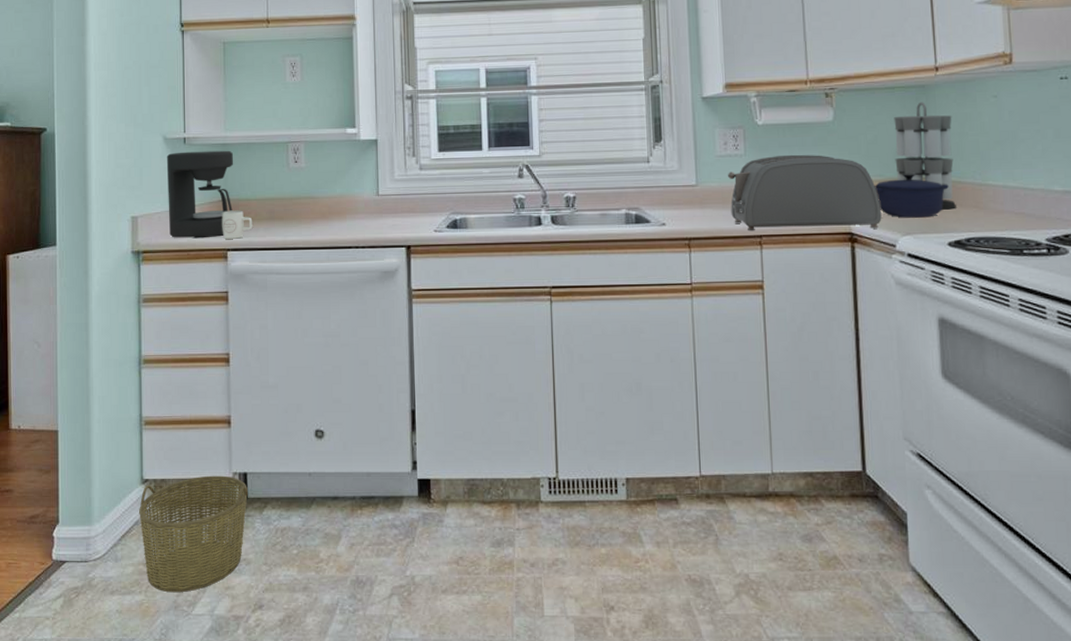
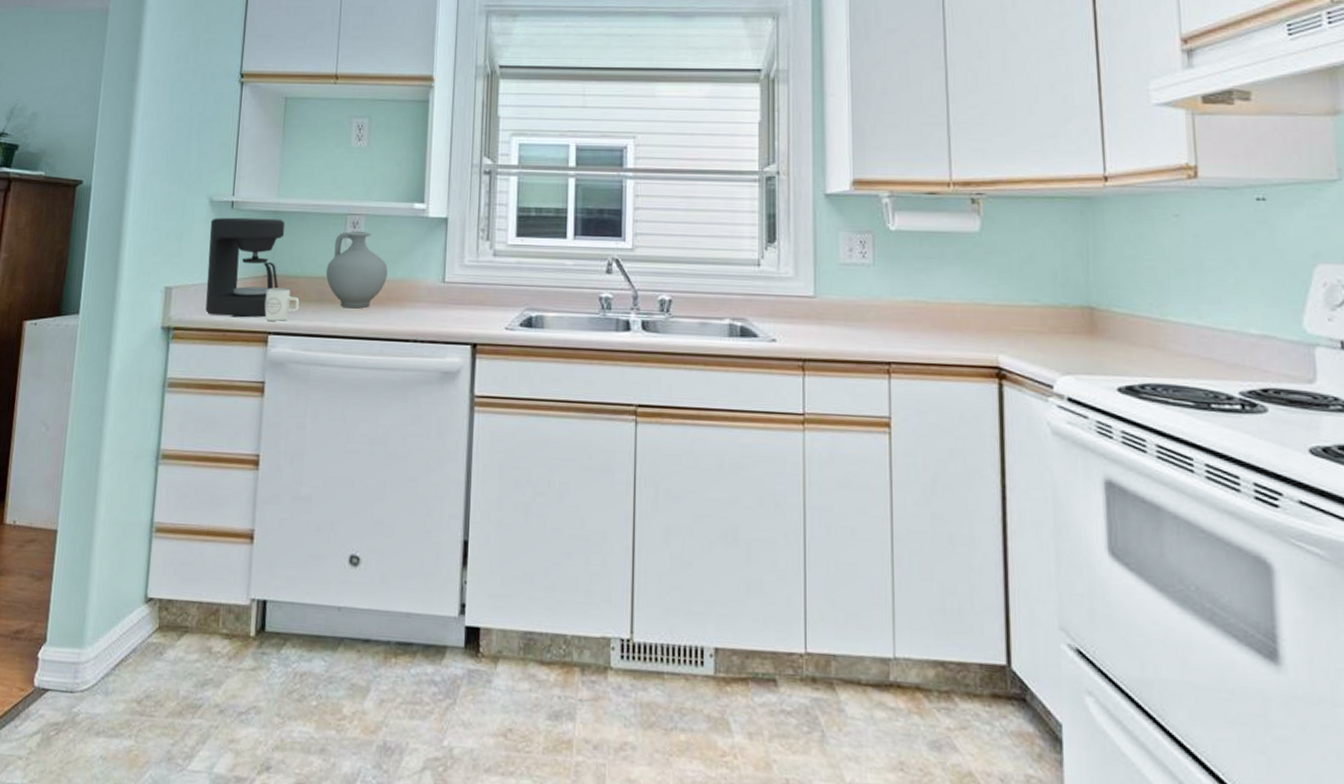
basket: present [139,475,249,593] -> none [138,599,267,741]
ceramic jug: none [273,156,328,224] -> present [325,230,388,309]
toaster: present [728,154,882,231] -> none [853,268,1037,364]
cooking pot: present [875,173,949,218] -> none [1029,299,1119,355]
spice rack: present [894,102,956,210] -> none [1053,216,1128,348]

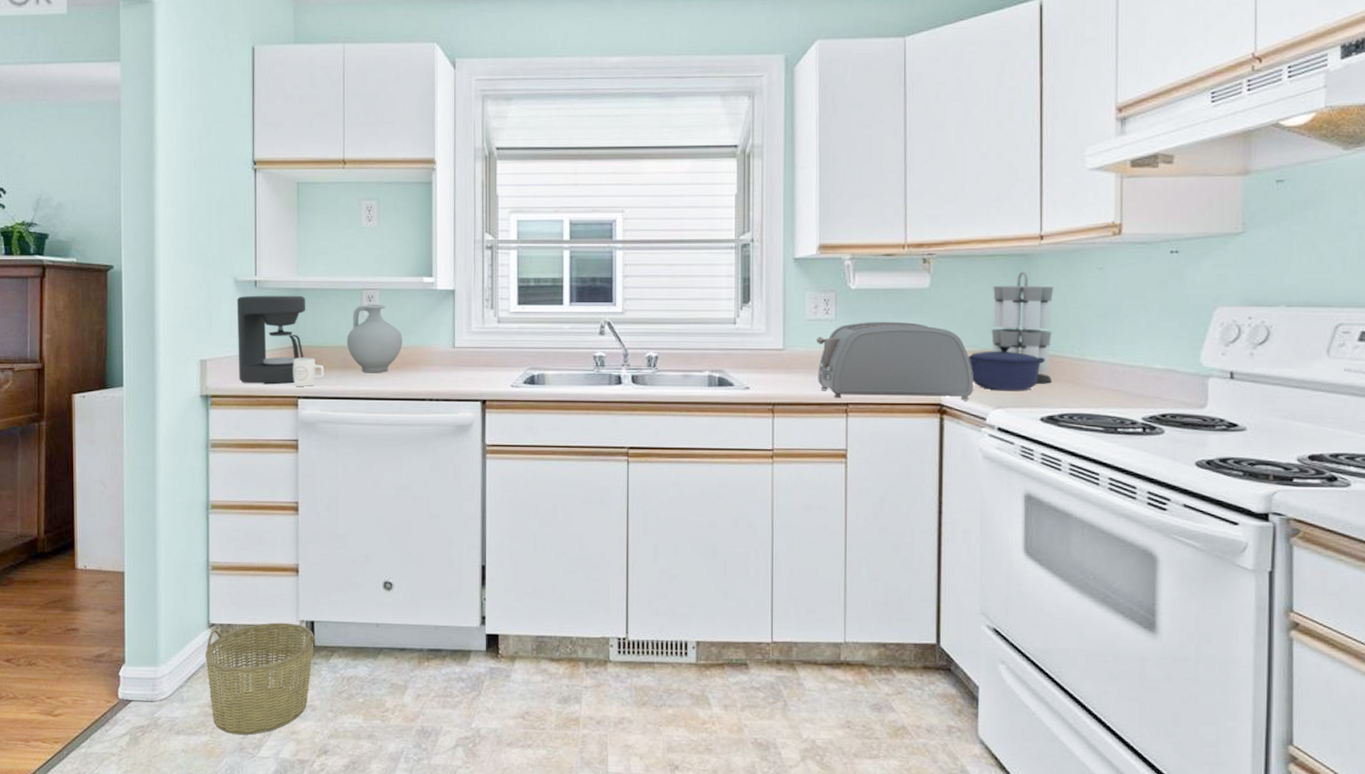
basket: none [138,599,267,741] -> present [205,622,316,735]
toaster: none [853,268,1037,364] -> present [817,321,974,401]
cooking pot: none [1029,299,1119,355] -> present [969,344,1045,391]
spice rack: none [1053,216,1128,348] -> present [991,271,1054,384]

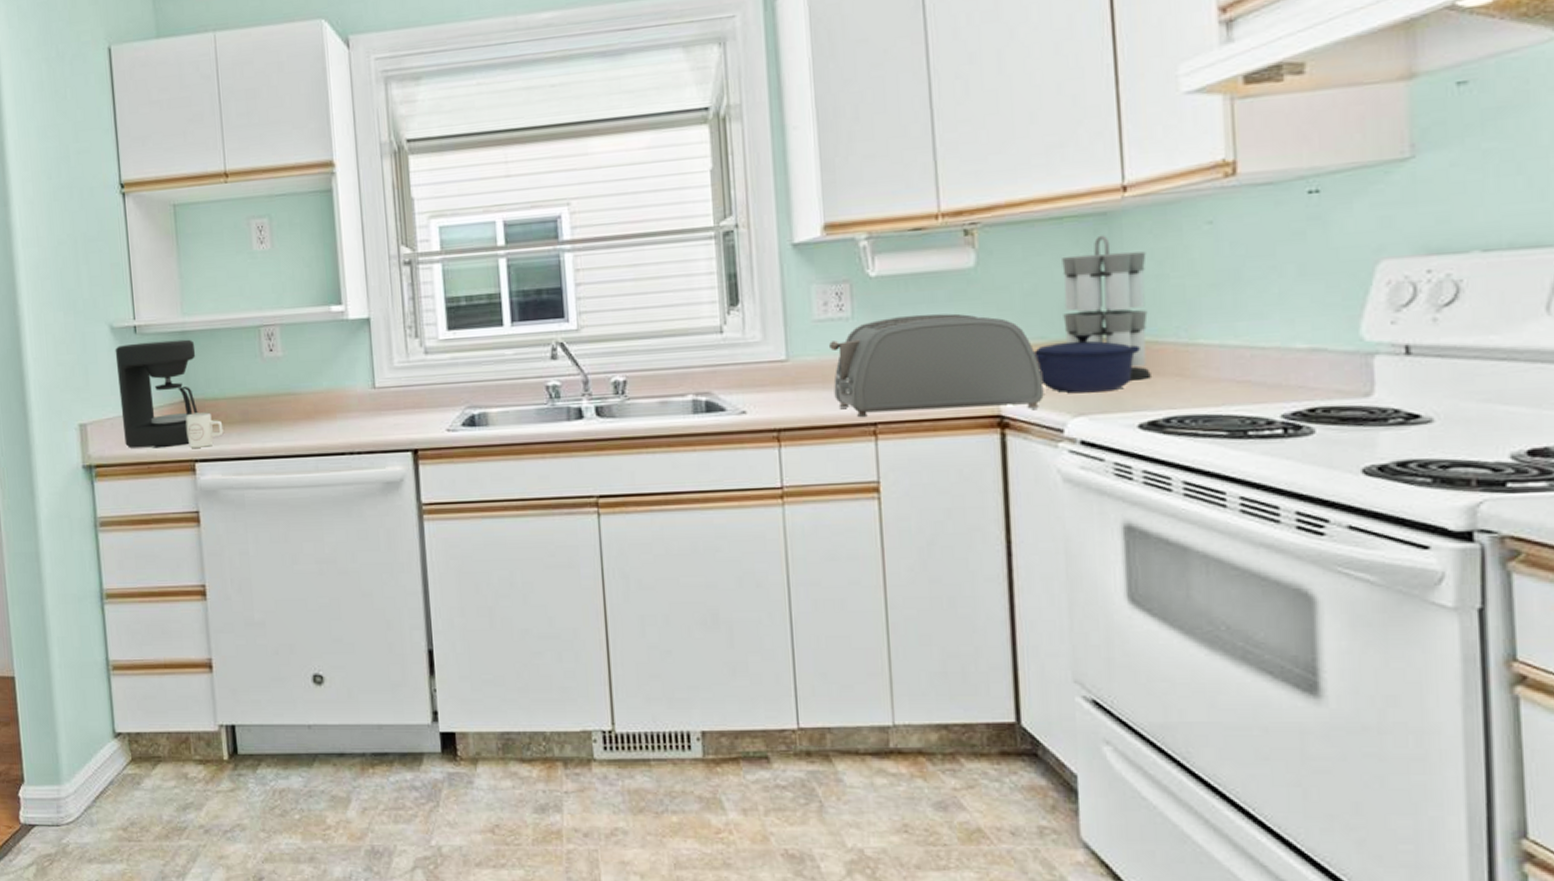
basket: present [205,622,316,735] -> none [113,728,239,862]
ceramic jug: present [346,304,402,373] -> none [245,342,313,427]

